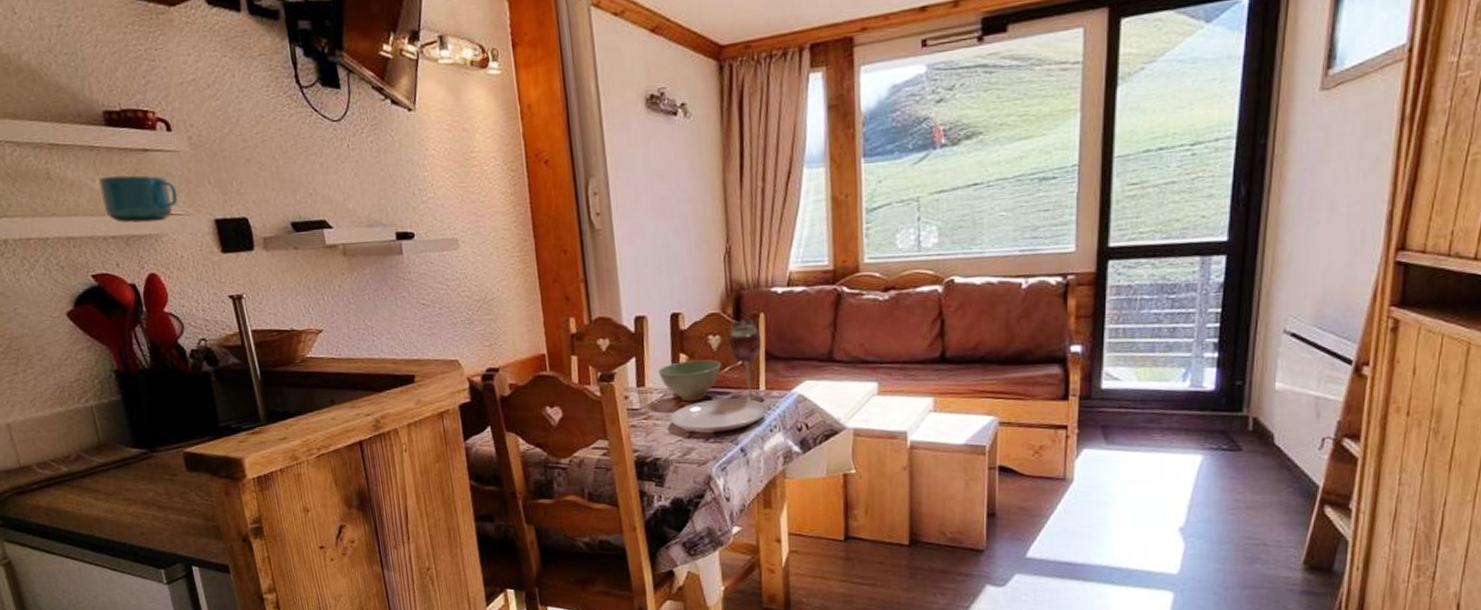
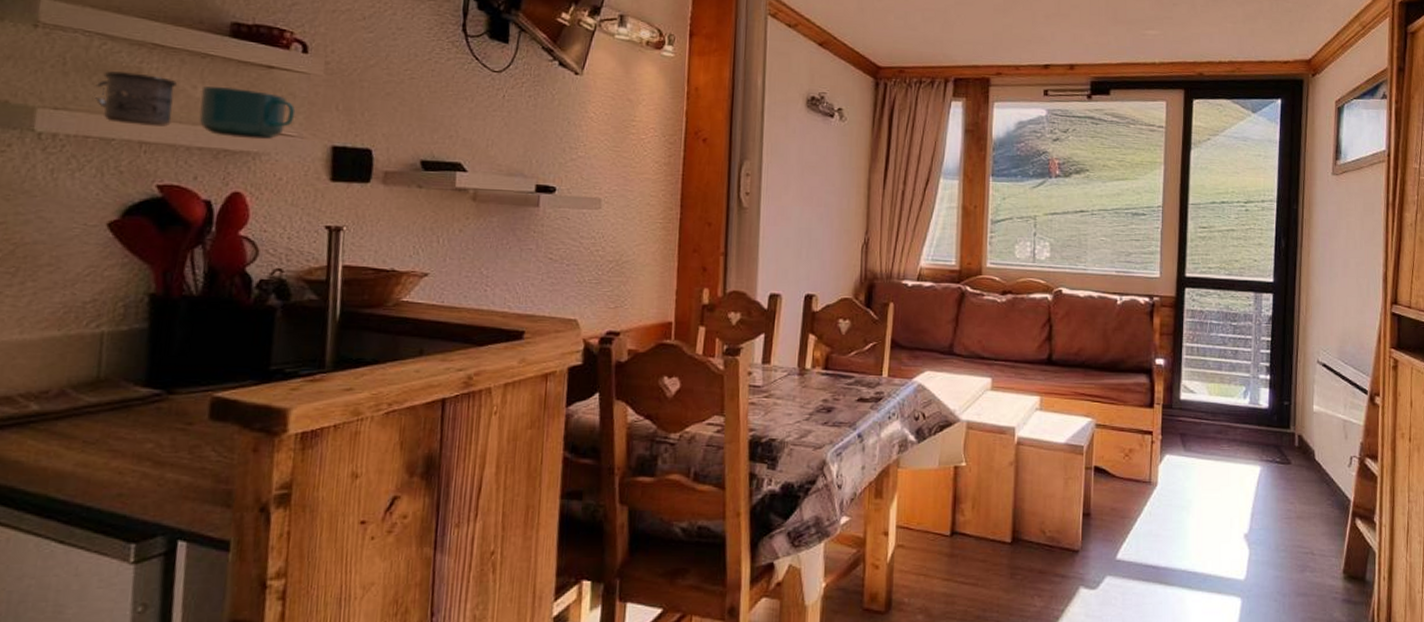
mug: none [20,174,85,223] -> present [94,71,178,127]
bowl: present [658,359,721,402] -> none [786,342,848,383]
plate: present [670,398,768,433] -> none [791,382,888,416]
wineglass: present [728,319,765,403] -> none [857,307,888,389]

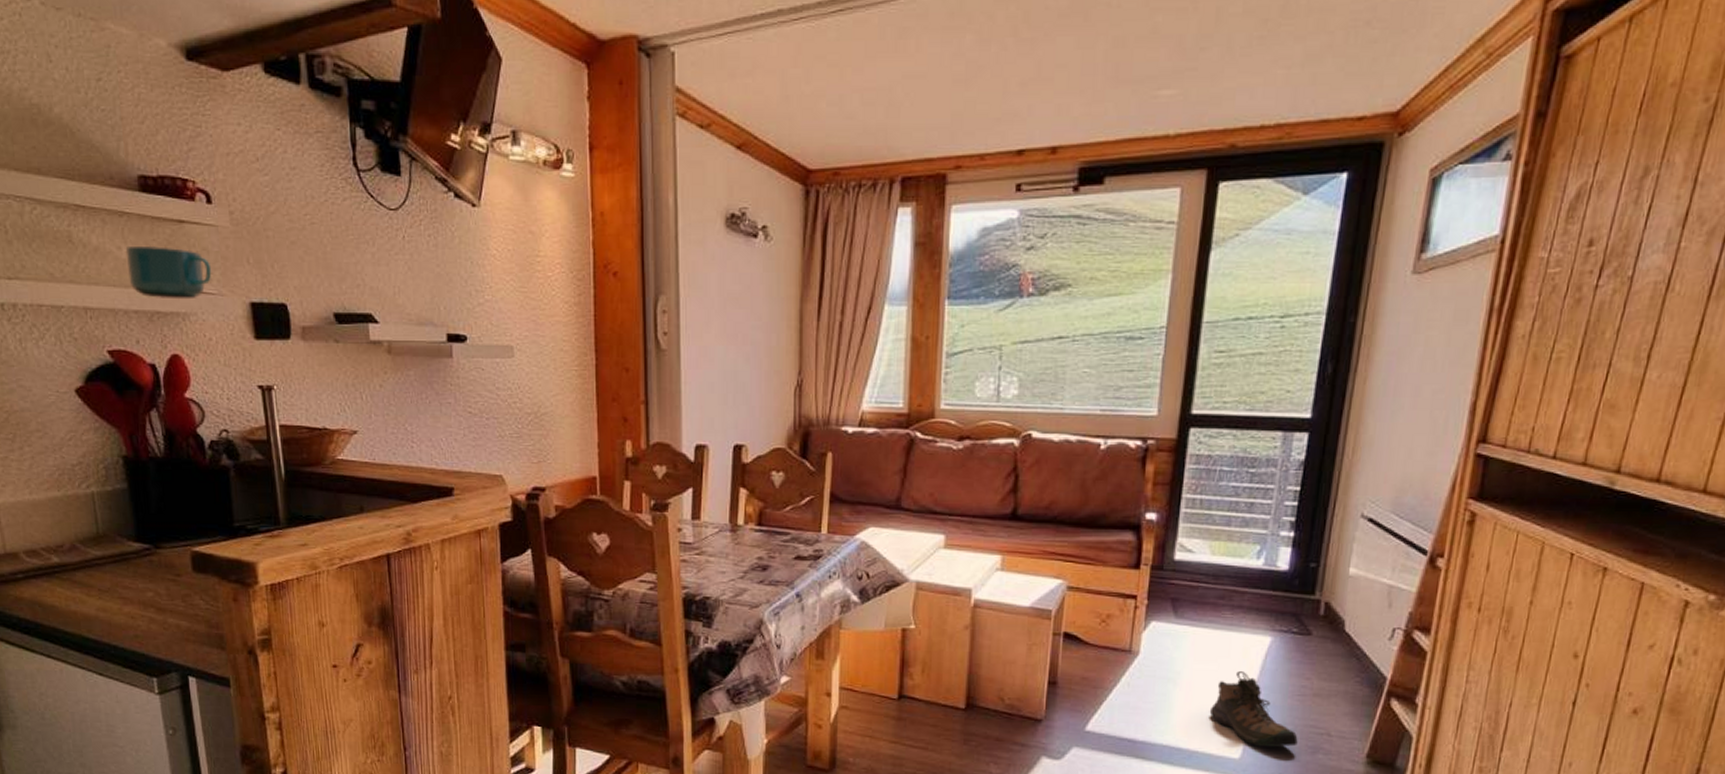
mug: present [94,71,178,127] -> none [36,237,107,291]
hiking boot: none [1217,498,1289,568] -> present [1209,671,1298,747]

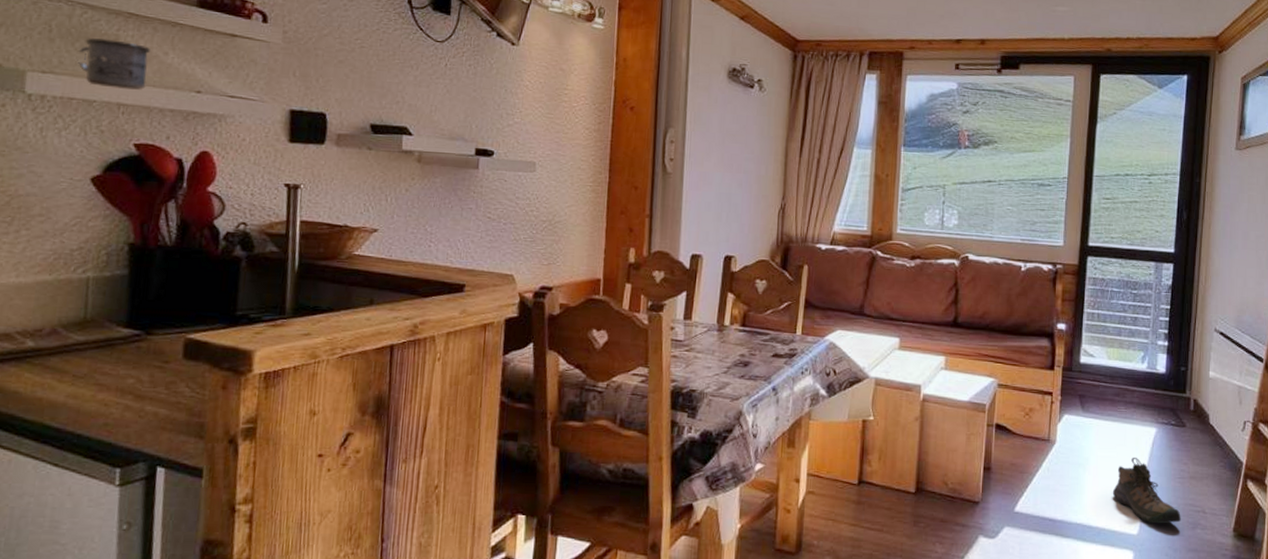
mug: none [36,237,107,291] -> present [77,38,151,90]
cup: present [125,245,212,300] -> none [170,52,257,104]

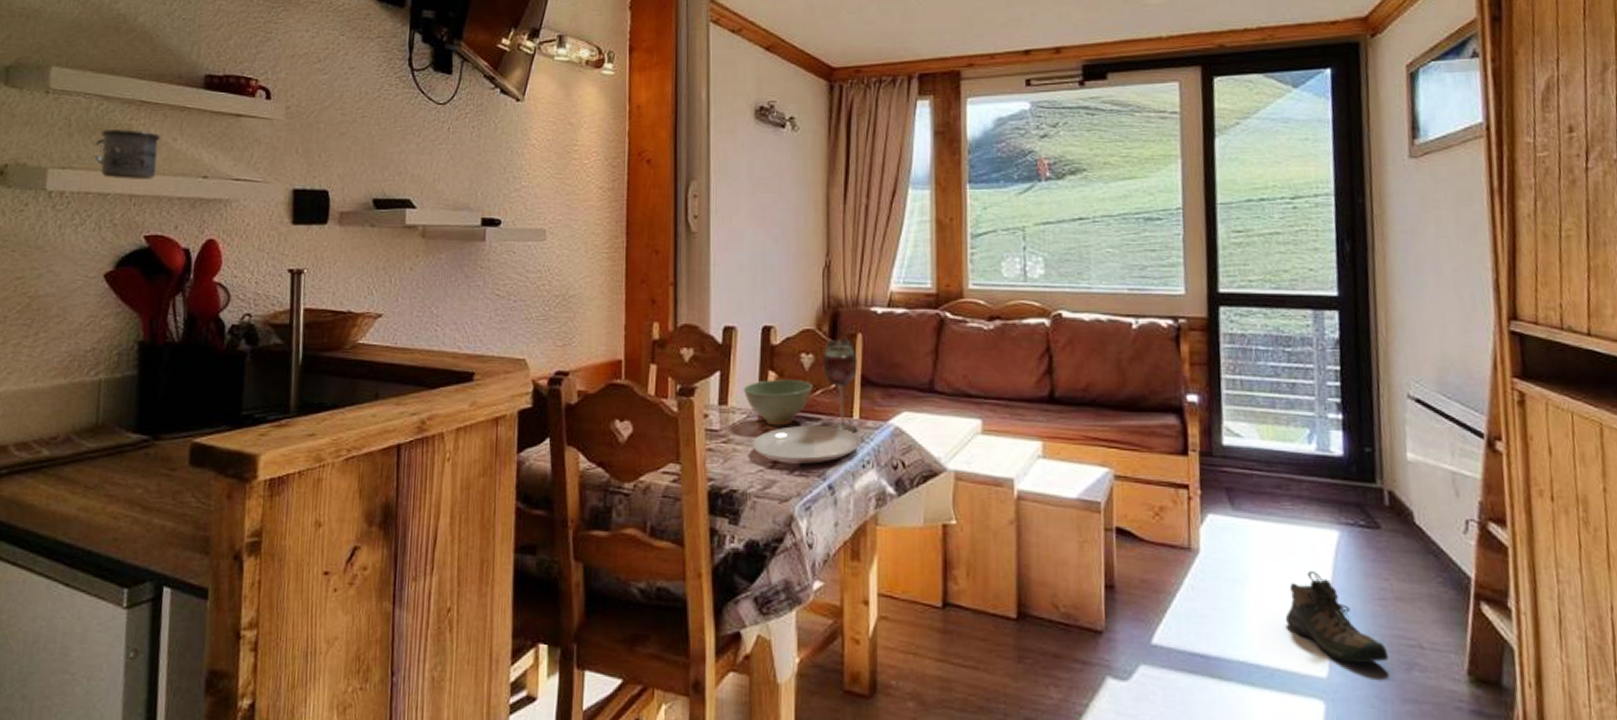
bowl: none [706,300,764,339] -> present [744,380,812,426]
plate: none [711,338,802,370] -> present [752,425,861,464]
wineglass: none [773,269,803,346] -> present [821,339,858,433]

